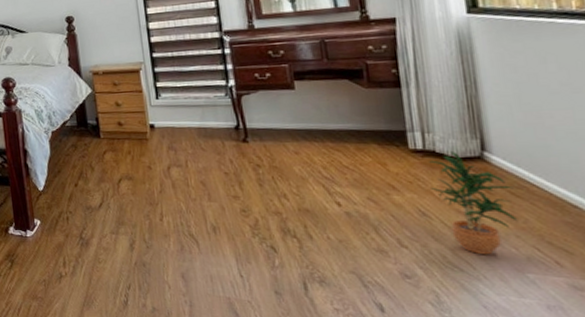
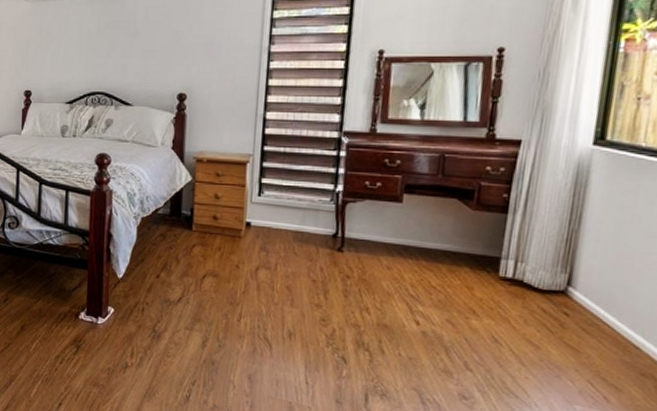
potted plant: present [429,152,518,255] -> none [509,283,586,385]

